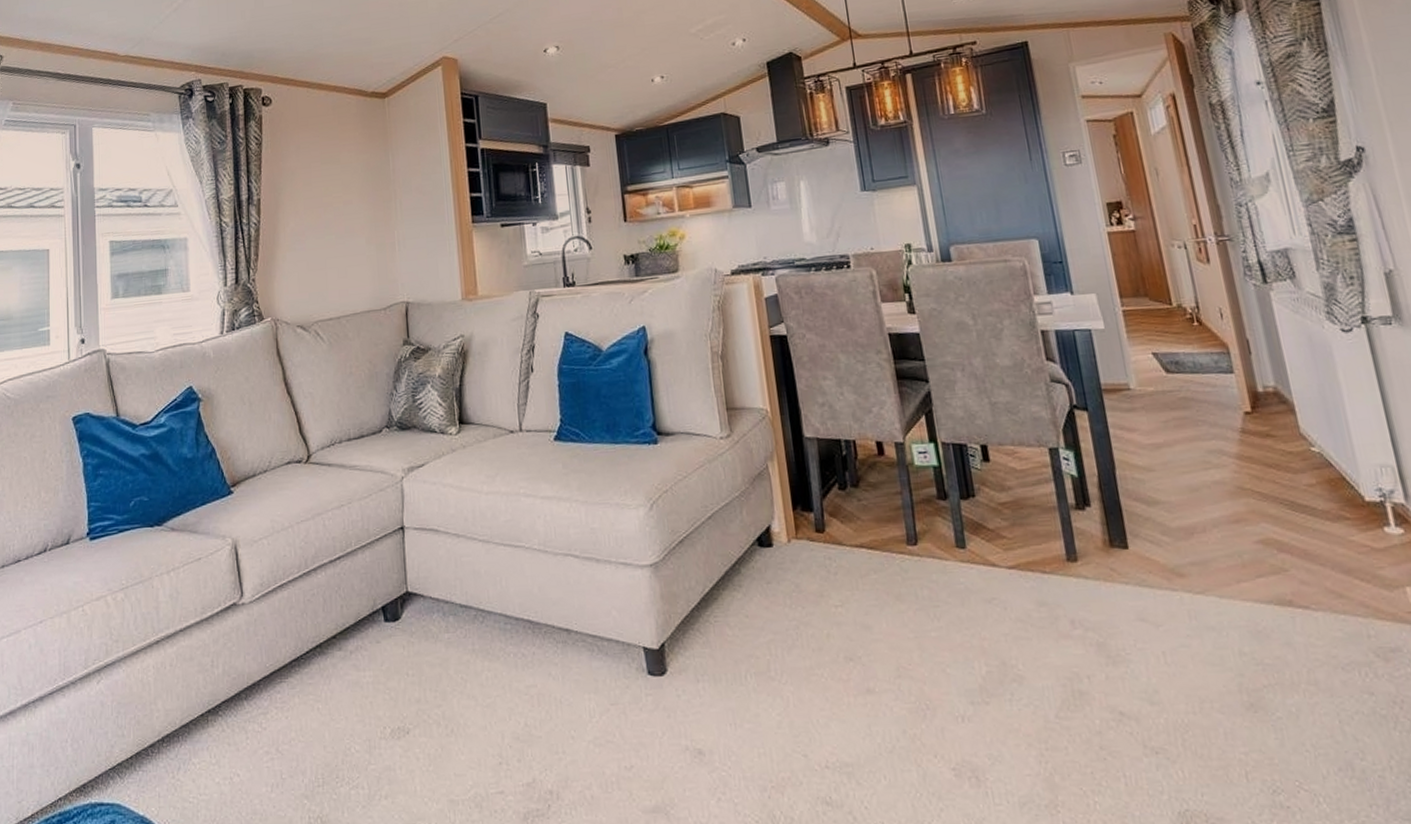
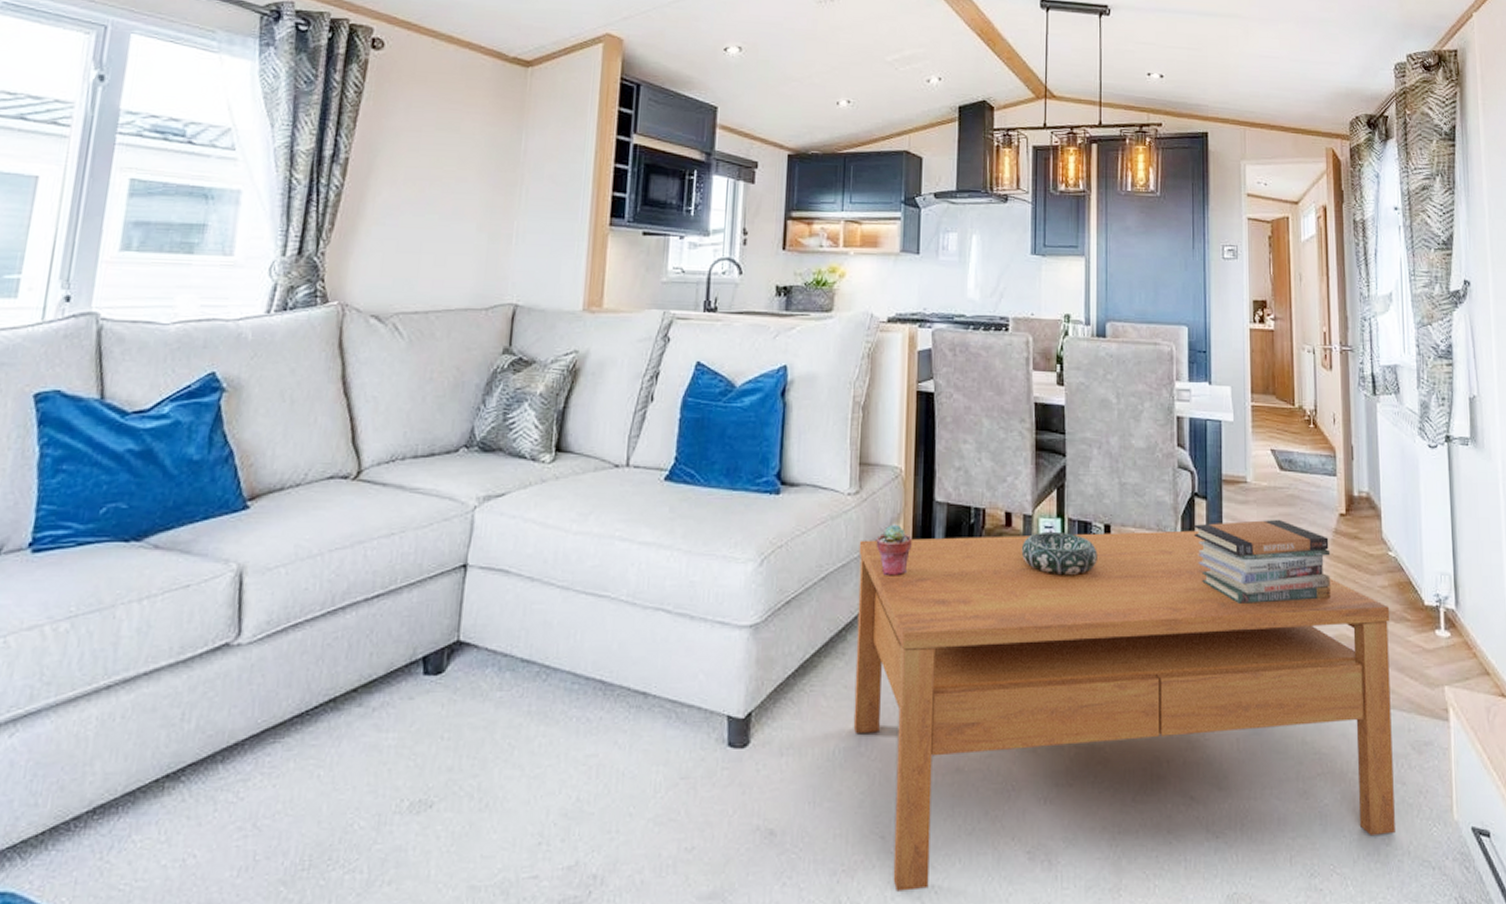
coffee table: none [738,443,1370,807] -> present [853,530,1395,892]
potted succulent: none [753,462,789,512] -> present [876,524,912,576]
decorative bowl: none [897,456,979,499] -> present [1021,531,1097,576]
book stack: none [1077,423,1248,515] -> present [1193,519,1331,605]

